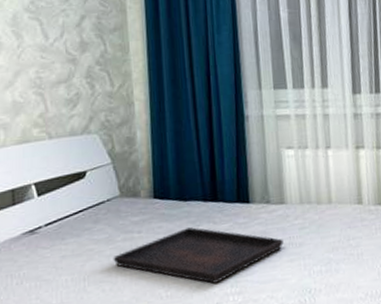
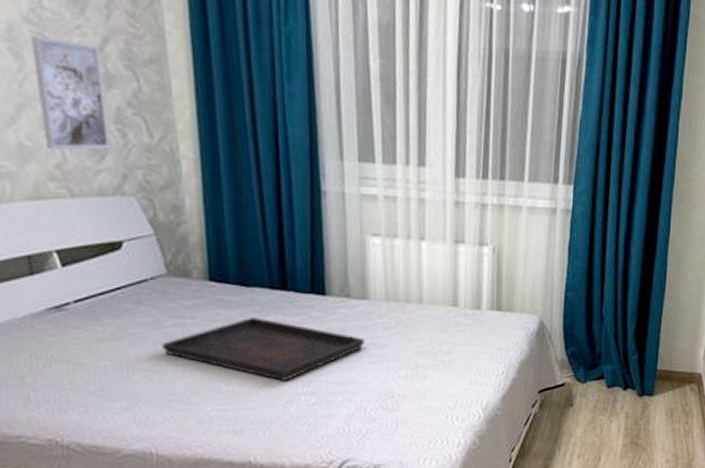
wall art: none [29,20,82,104] -> present [30,36,111,150]

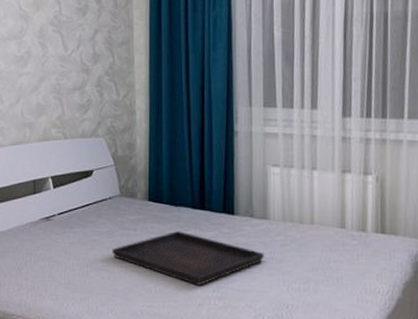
wall art: present [30,36,111,150] -> none [52,33,92,107]

